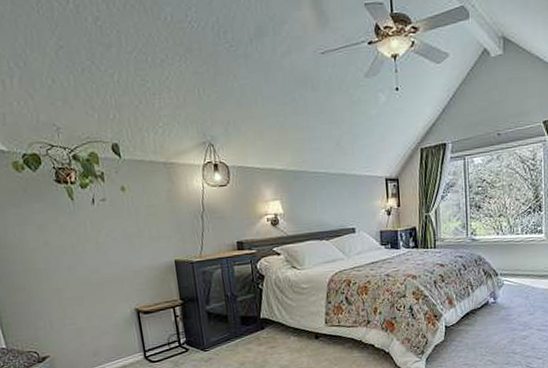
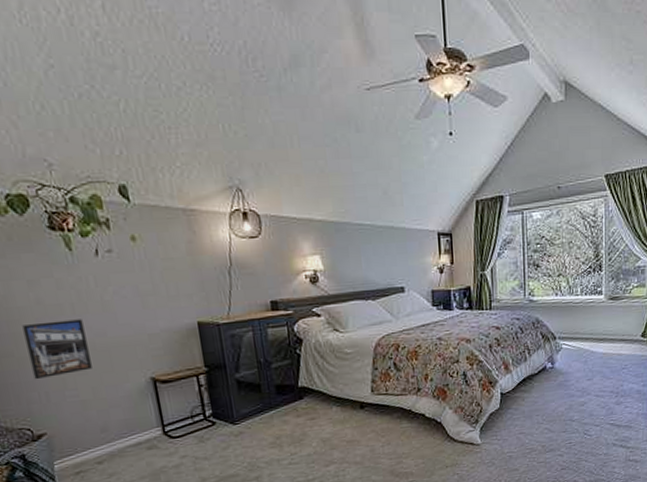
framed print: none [33,258,87,310] -> present [22,319,92,380]

